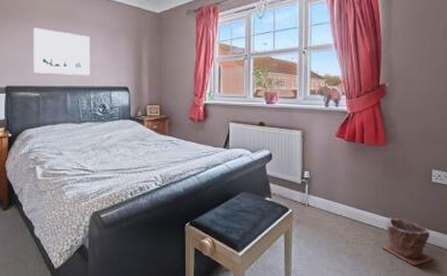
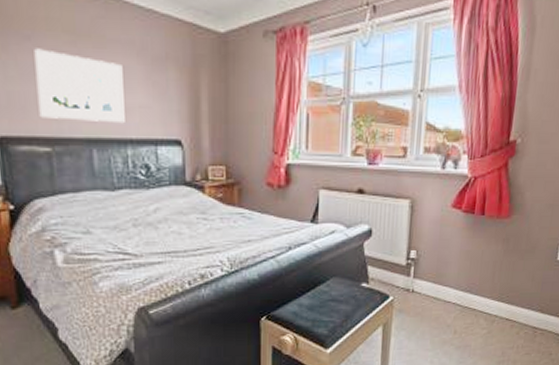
plant pot: present [382,217,434,265] -> none [493,302,549,355]

